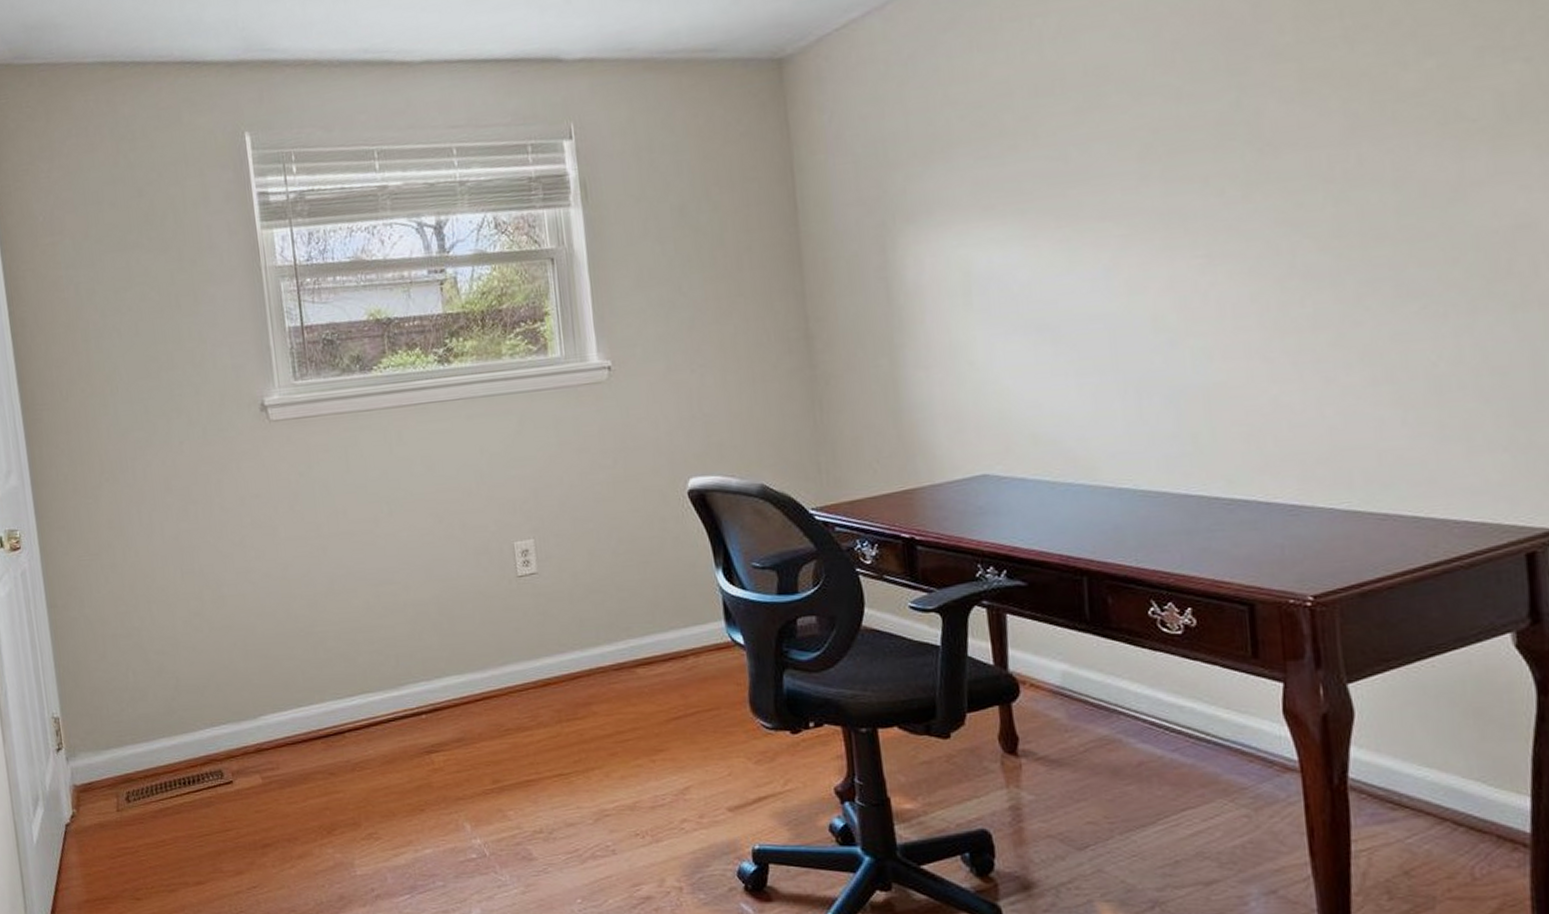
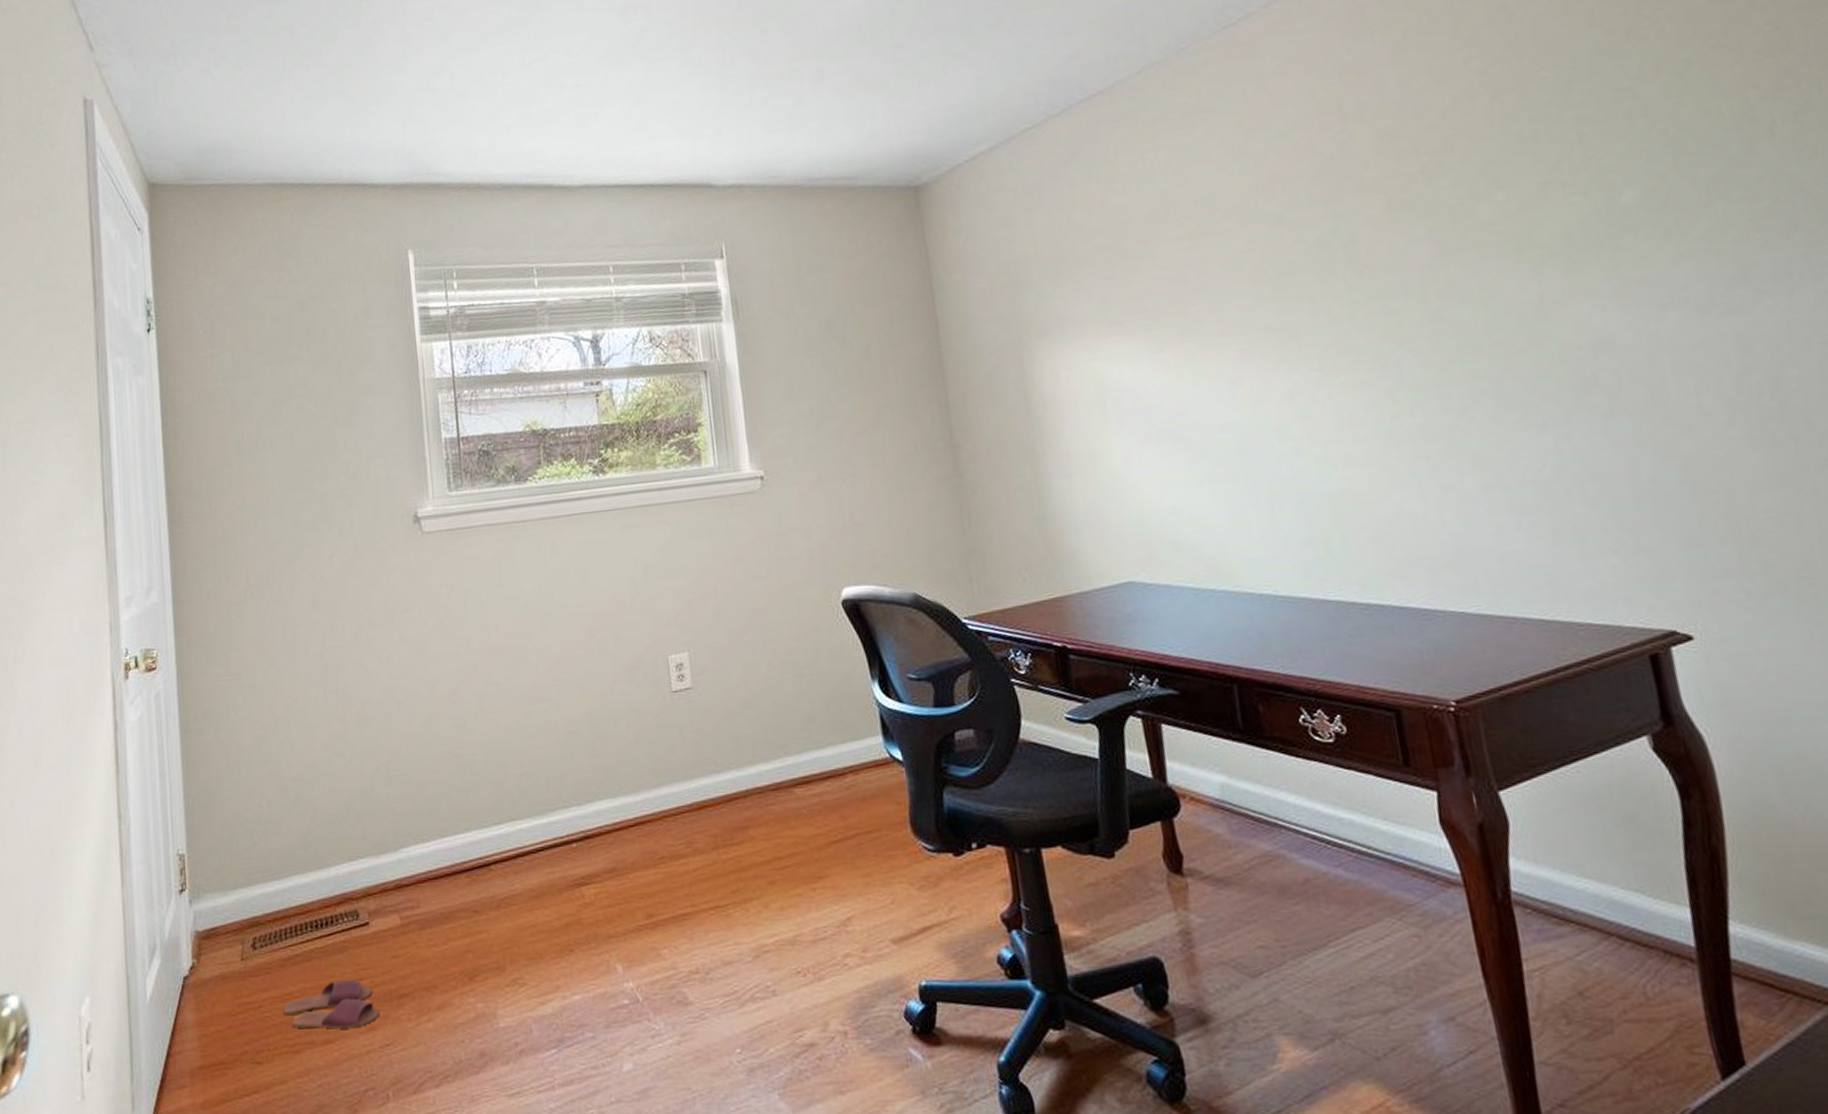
slippers: none [157,830,247,872] -> present [283,979,380,1029]

